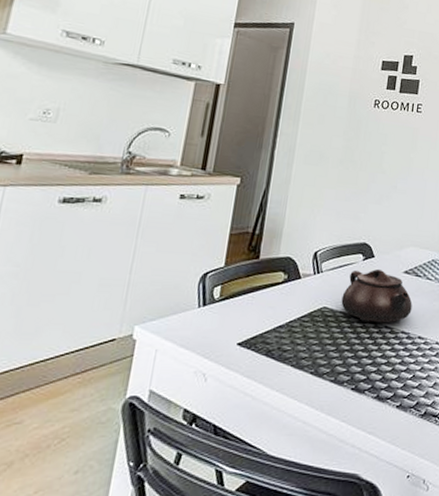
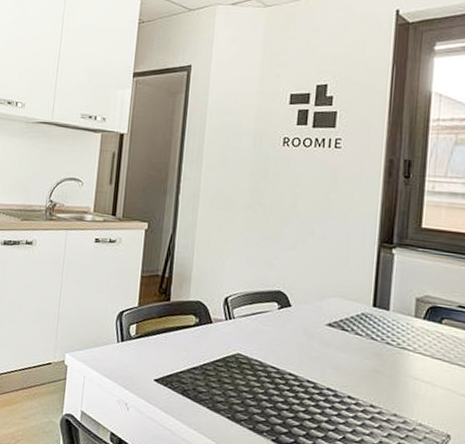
teapot: present [341,268,413,323] -> none [256,318,339,378]

